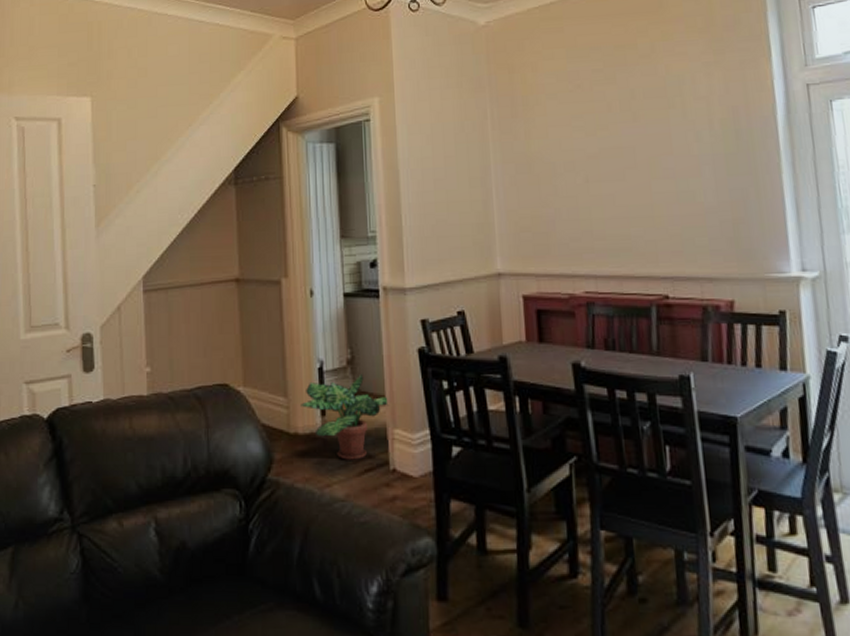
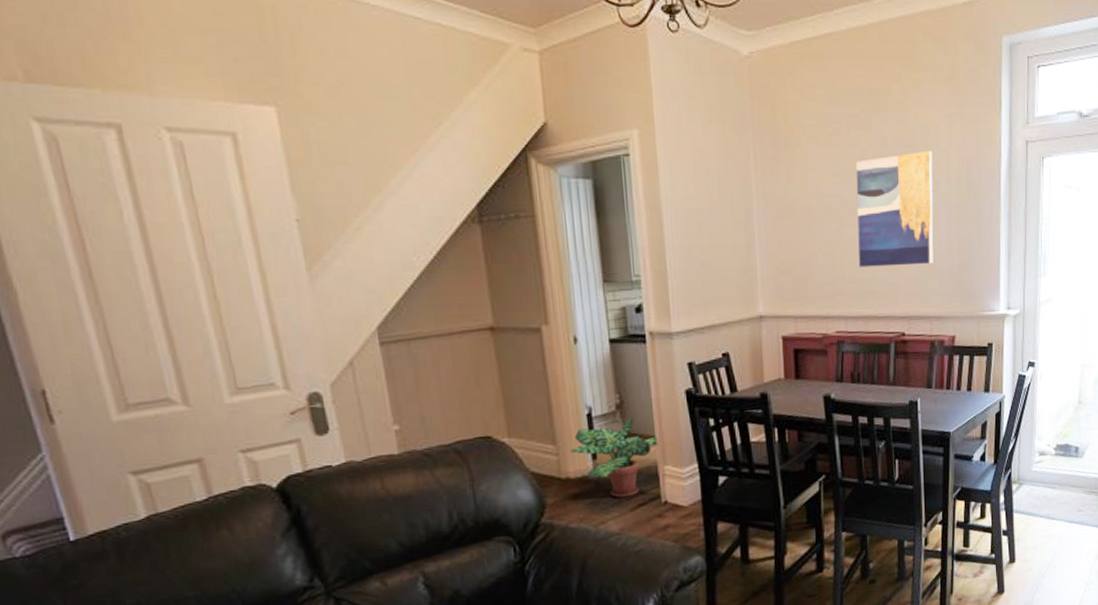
wall art: none [601,100,699,223] -> present [856,150,933,268]

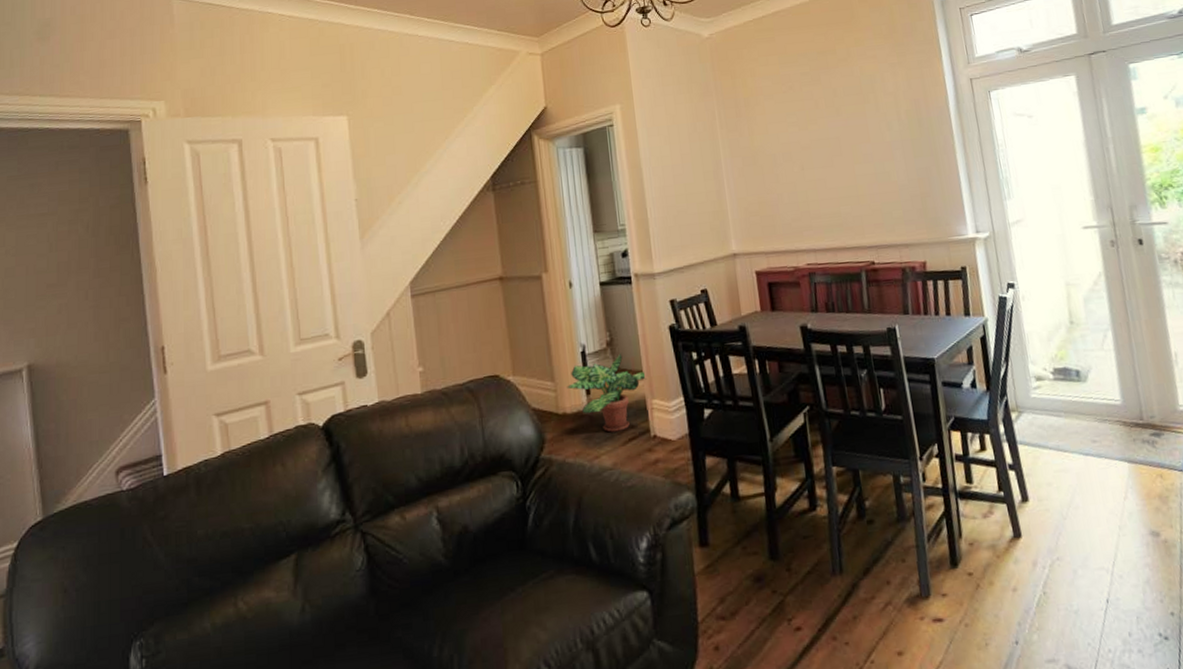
wall art: present [856,150,933,268] -> none [811,95,895,204]

